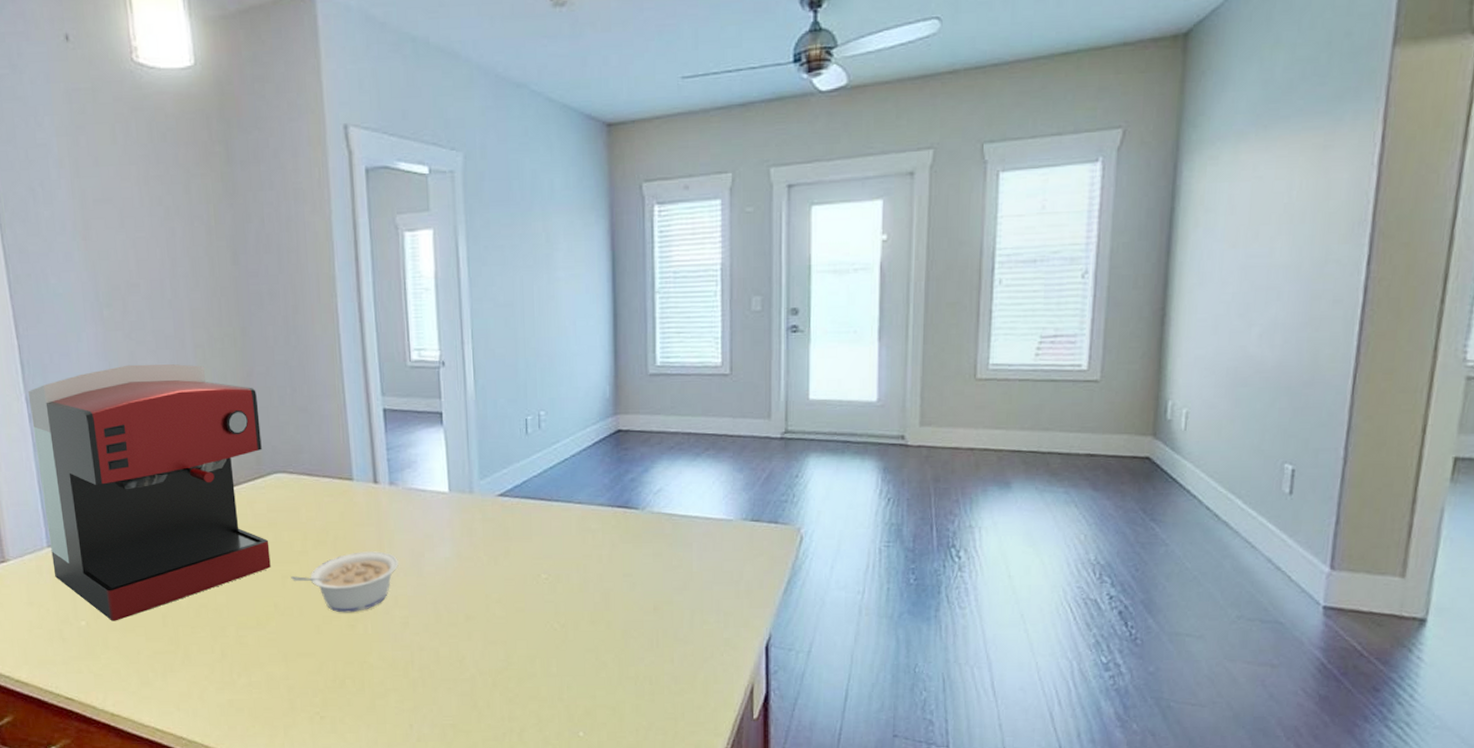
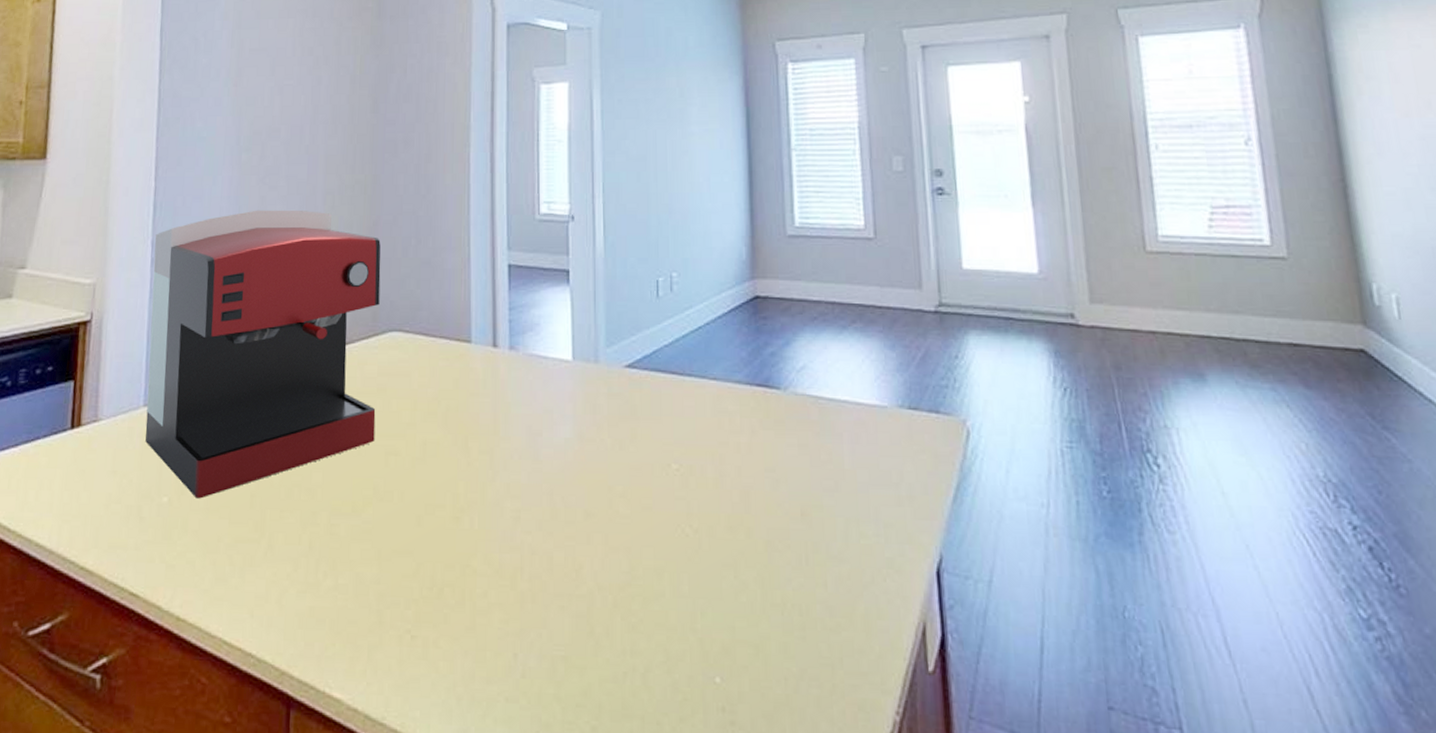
legume: present [291,550,399,613] -> none [395,425,513,502]

